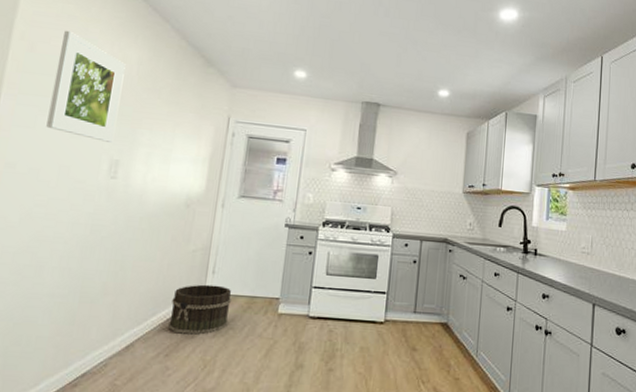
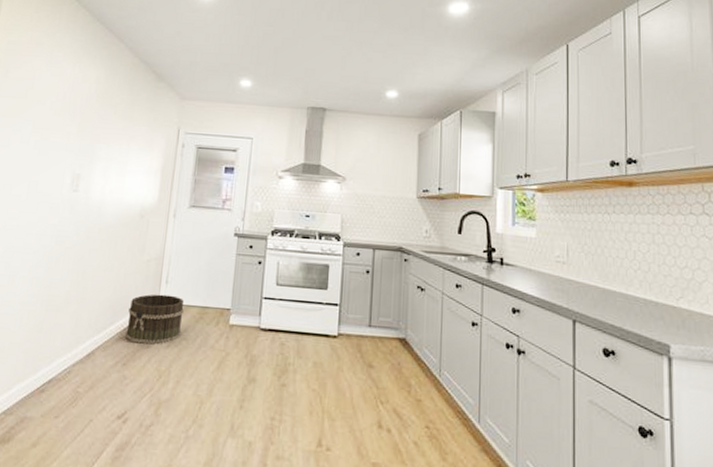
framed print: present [46,30,126,142] -> none [18,56,86,157]

